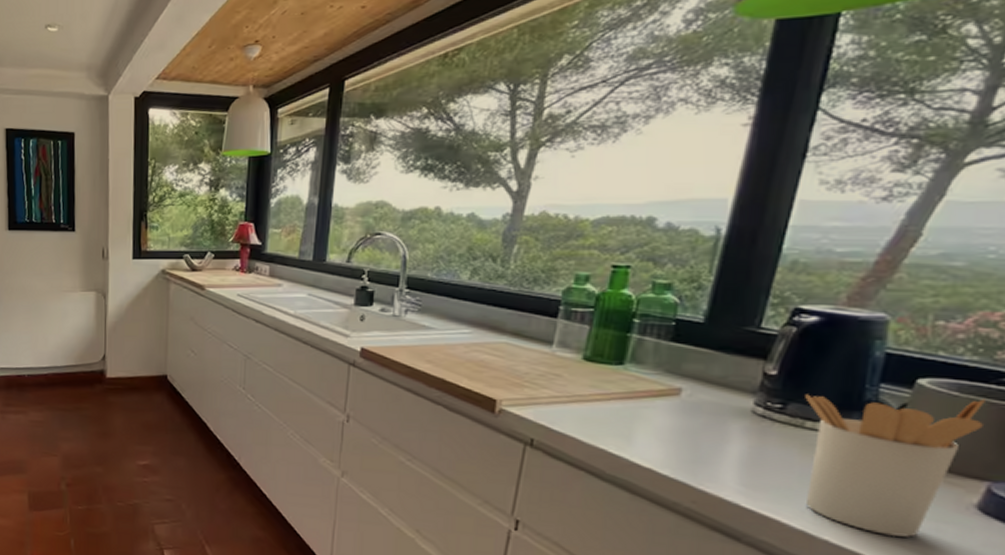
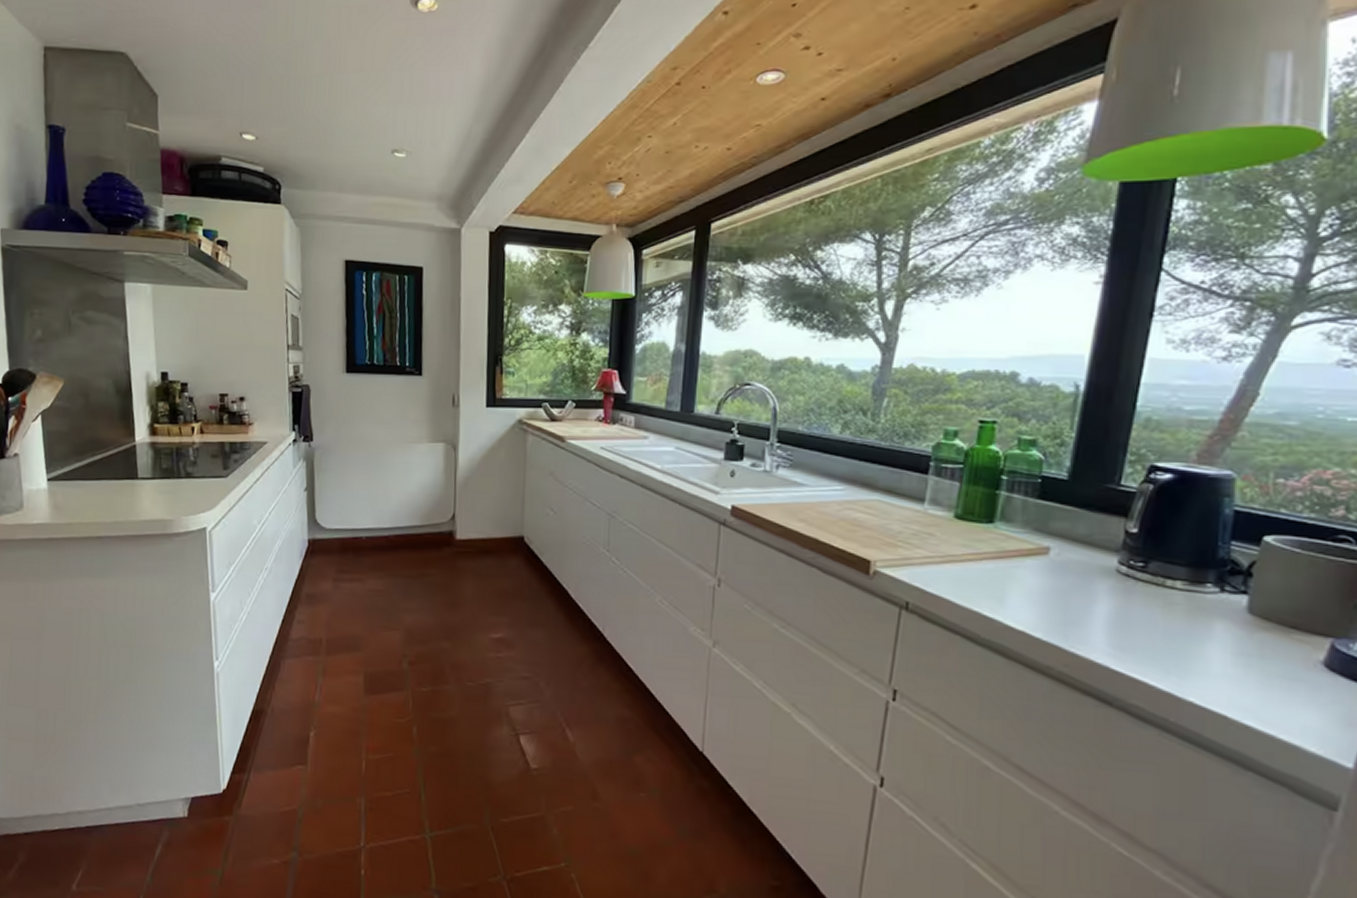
utensil holder: present [805,394,985,538] -> none [1164,552,1324,697]

